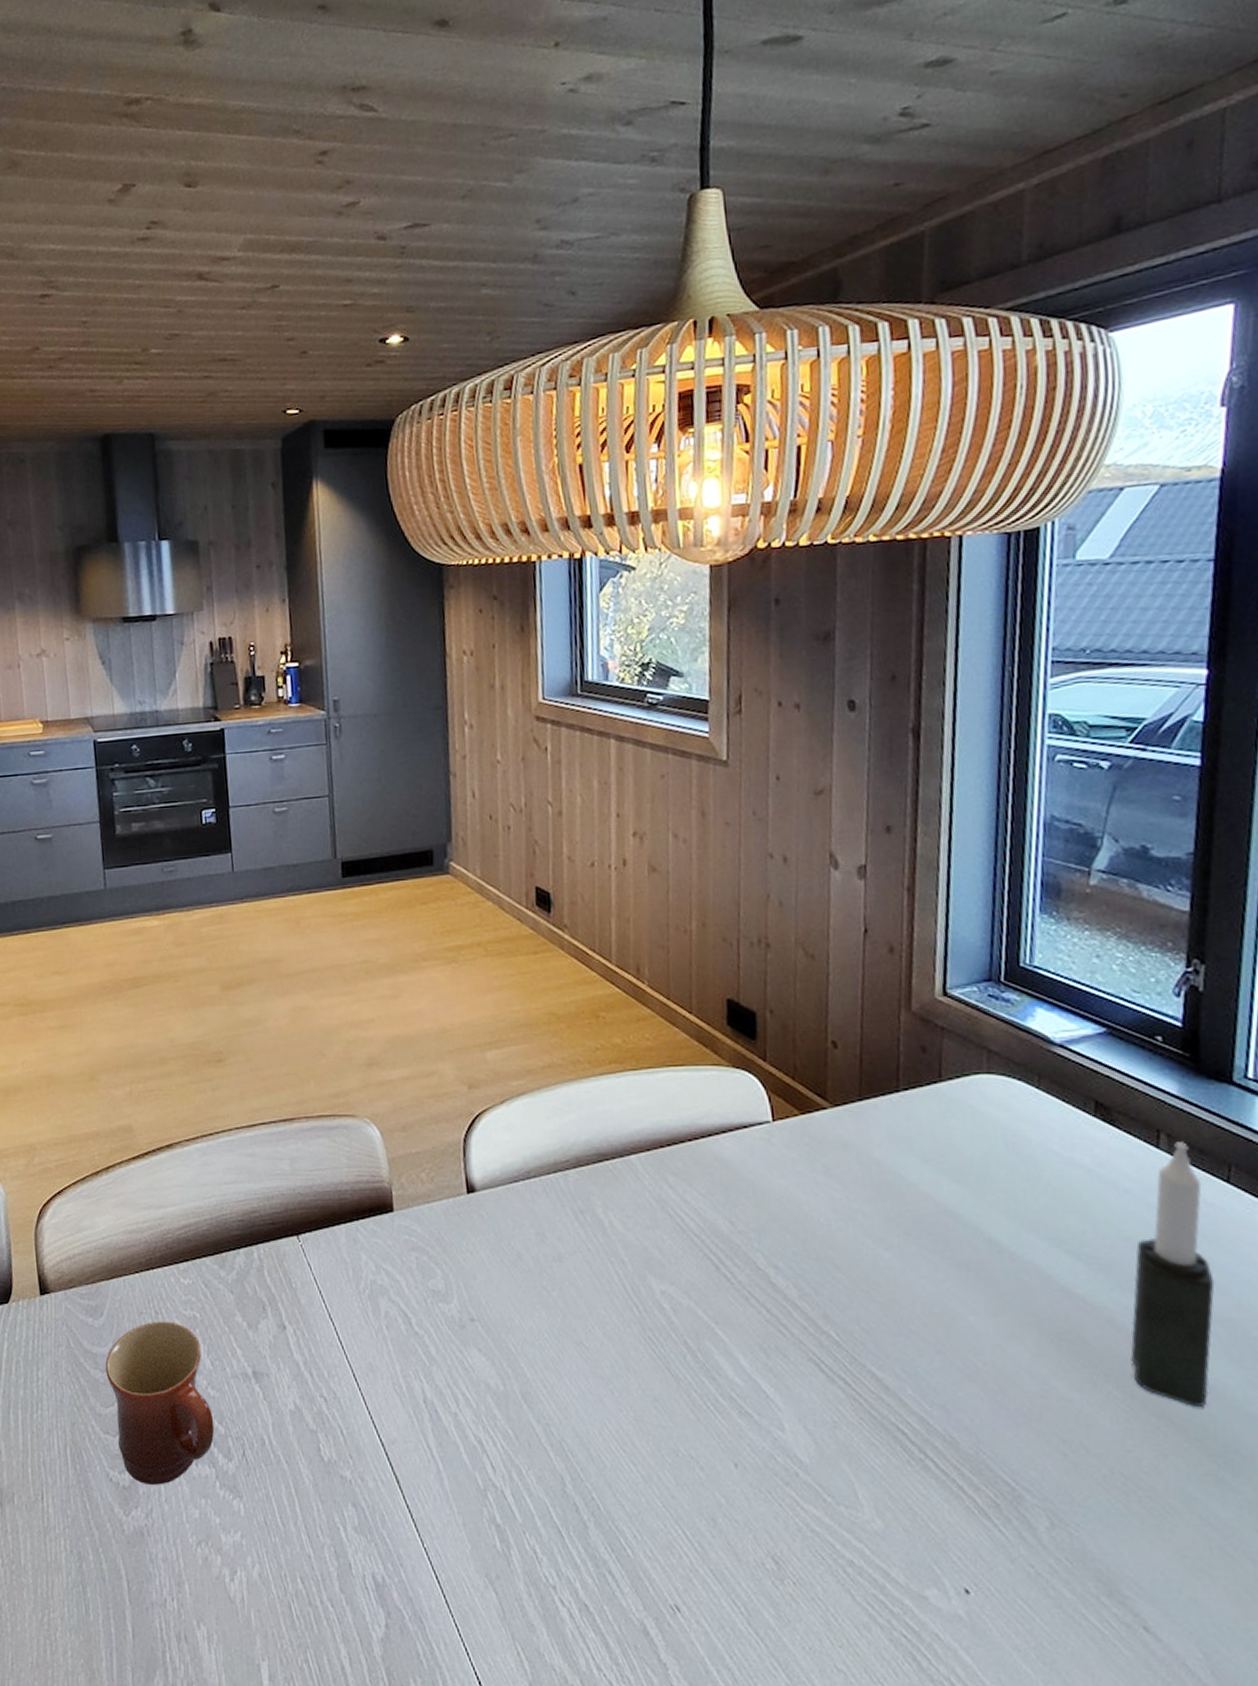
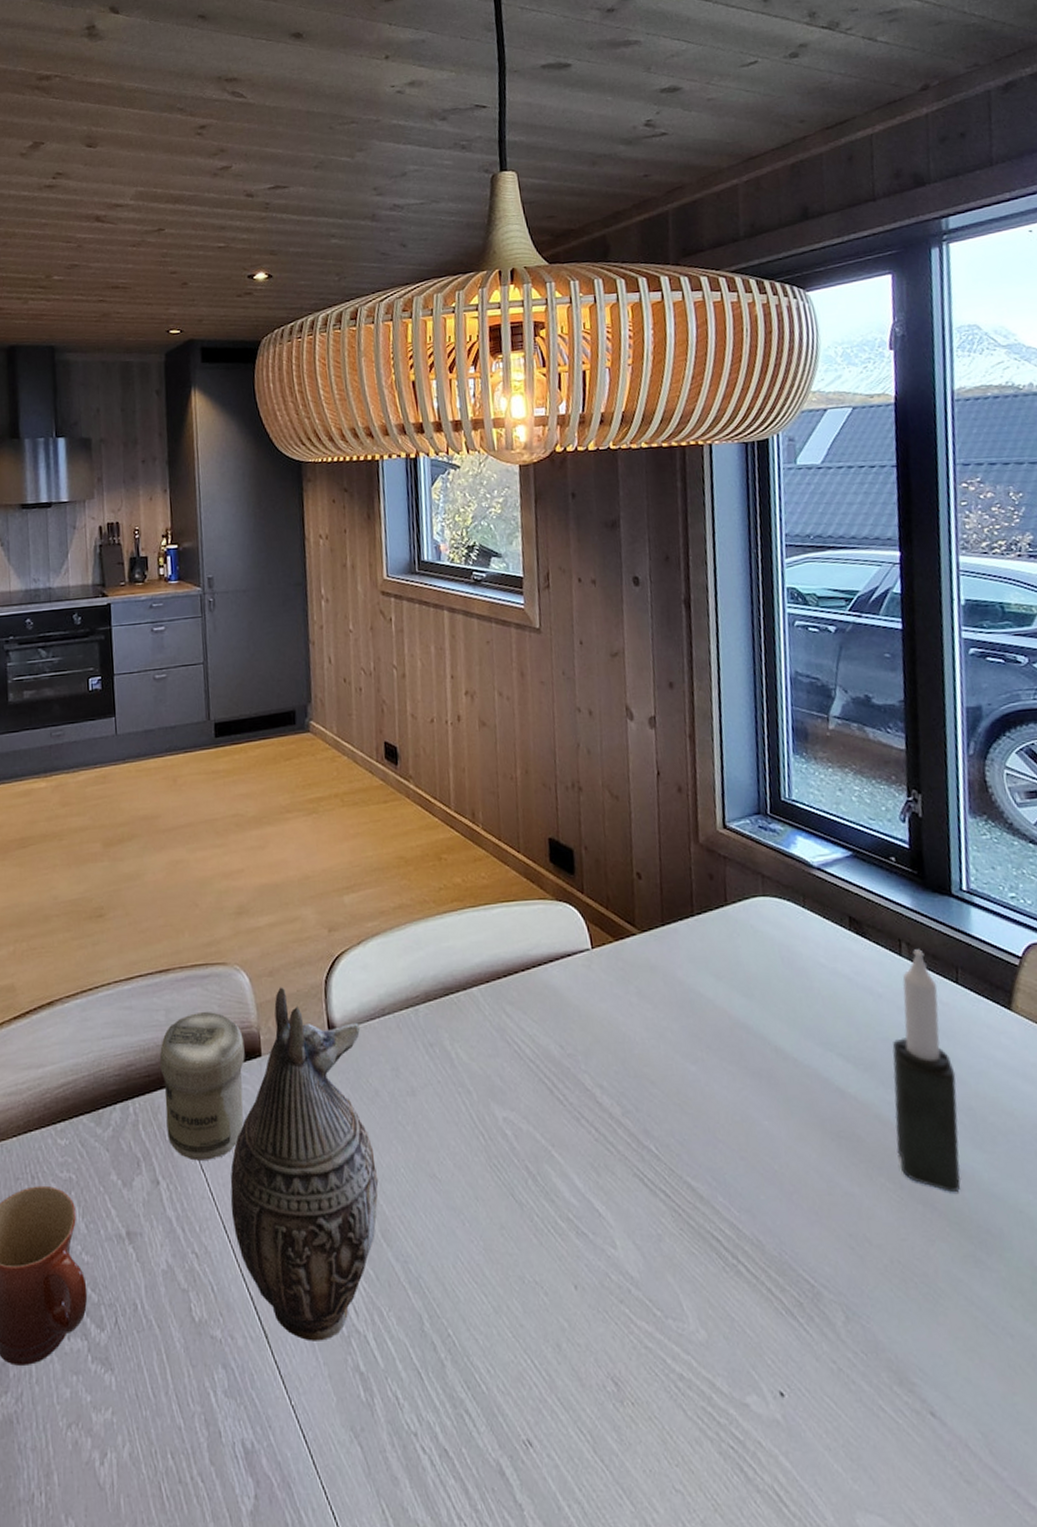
jar: none [284,1162,376,1310] -> present [159,1011,245,1161]
decorative vase: none [360,1143,520,1491] -> present [230,987,379,1341]

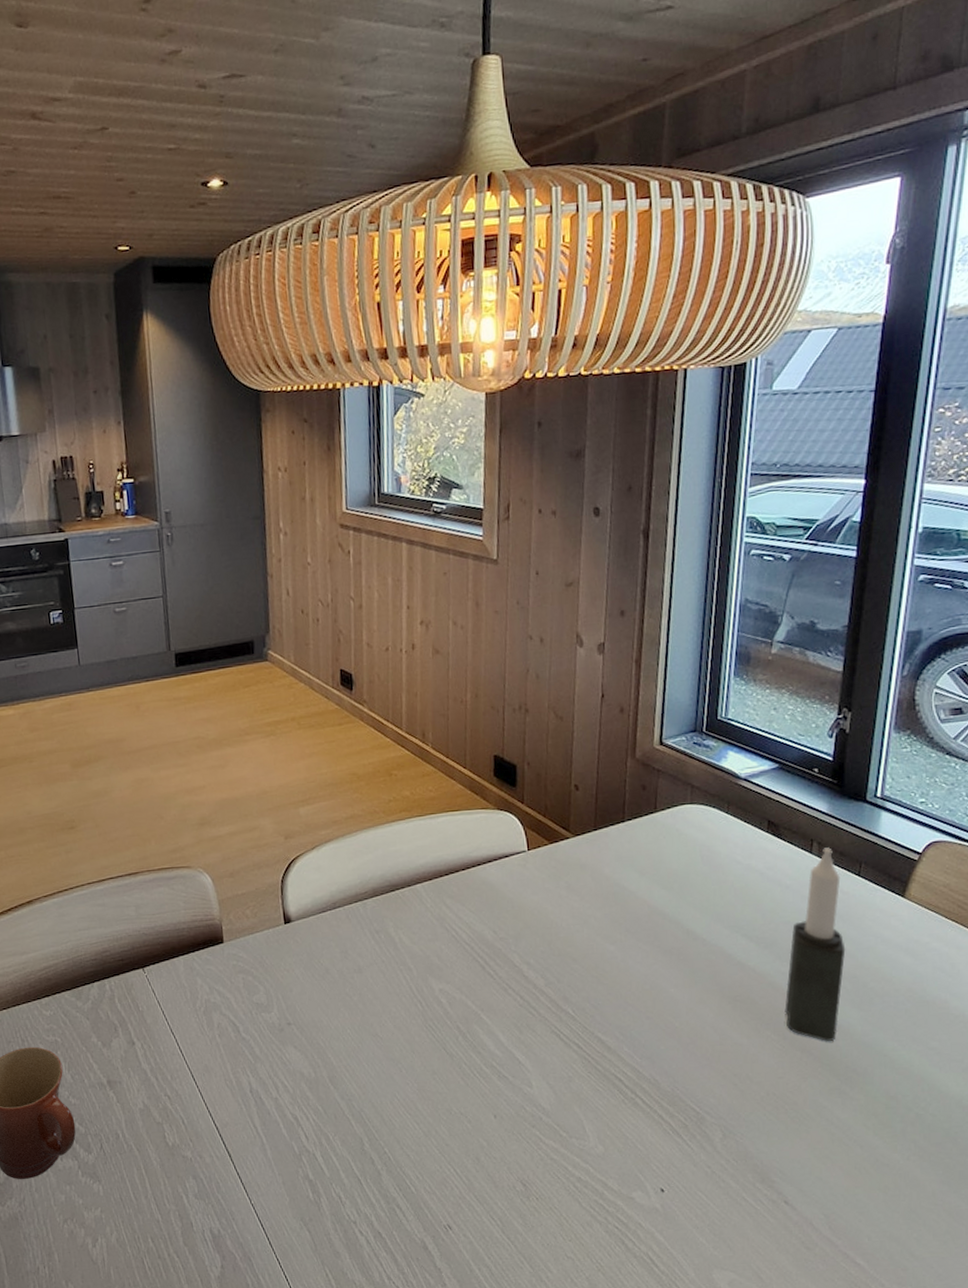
jar: present [159,1011,245,1161] -> none [131,906,209,1026]
decorative vase: present [230,987,379,1341] -> none [197,886,328,1159]

